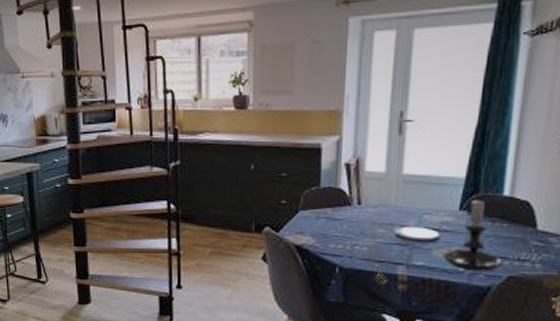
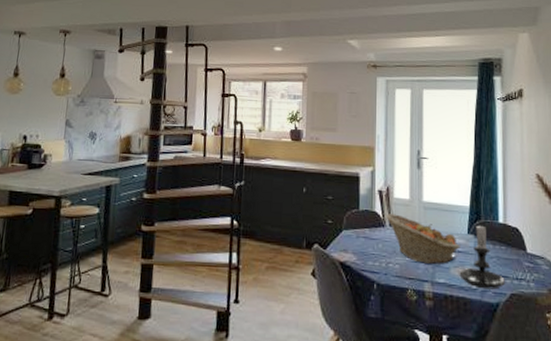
fruit basket: none [355,190,448,245] -> present [387,214,460,264]

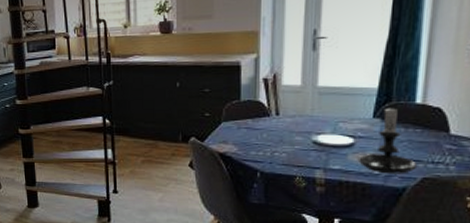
fruit basket: present [387,214,460,264] -> none [273,102,362,151]

